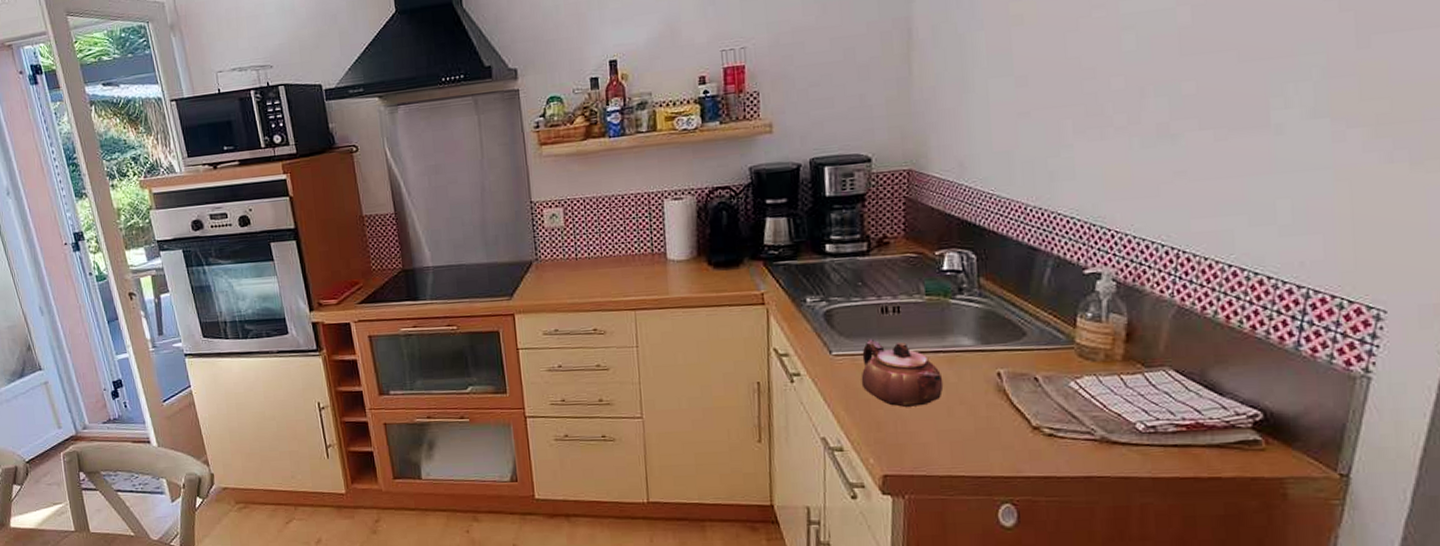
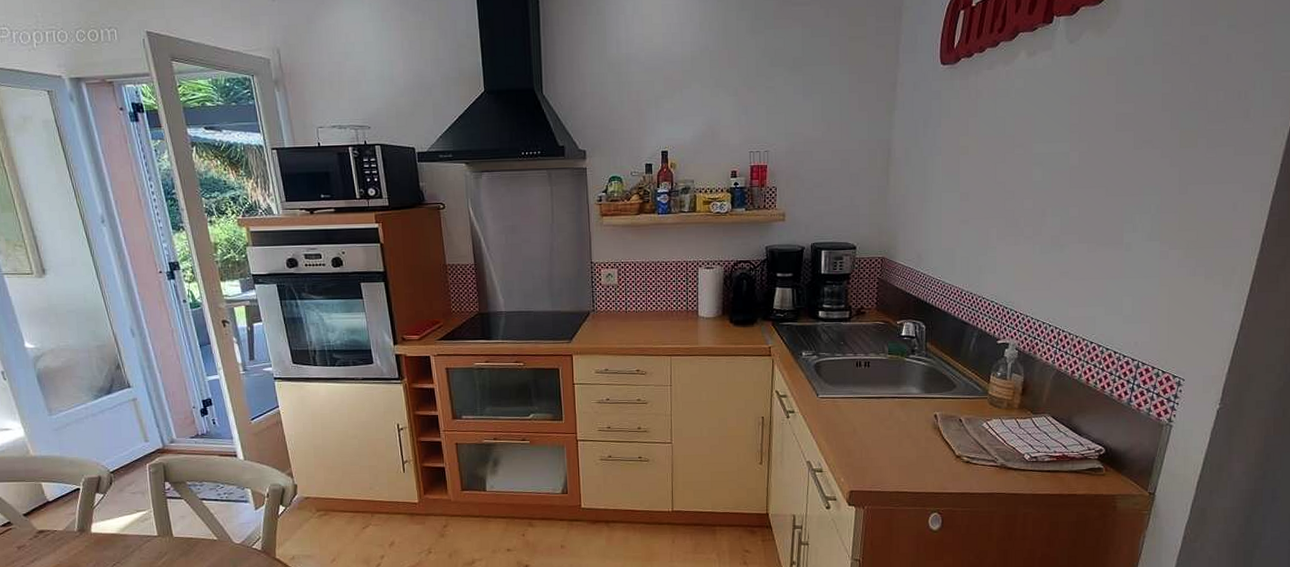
teapot: present [861,339,944,407] -> none [838,386,897,439]

